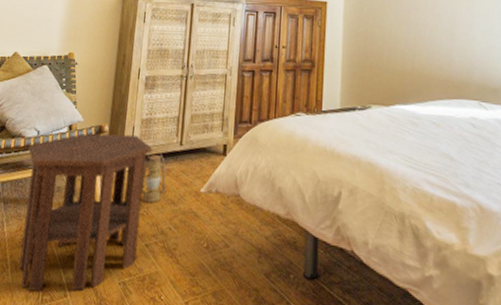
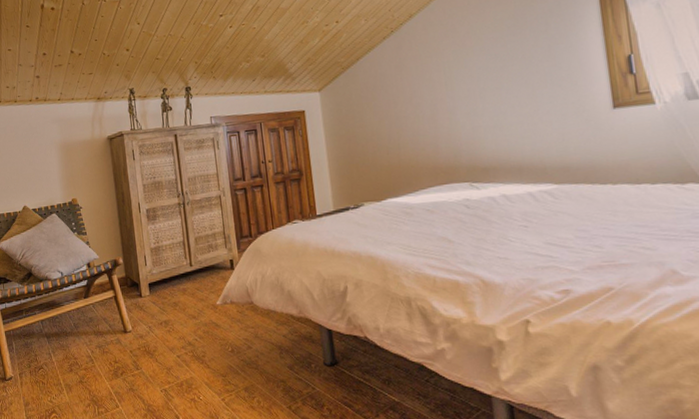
side table: present [19,133,153,292] -> none [56,263,172,406]
lantern: present [141,148,166,203] -> none [161,272,185,321]

